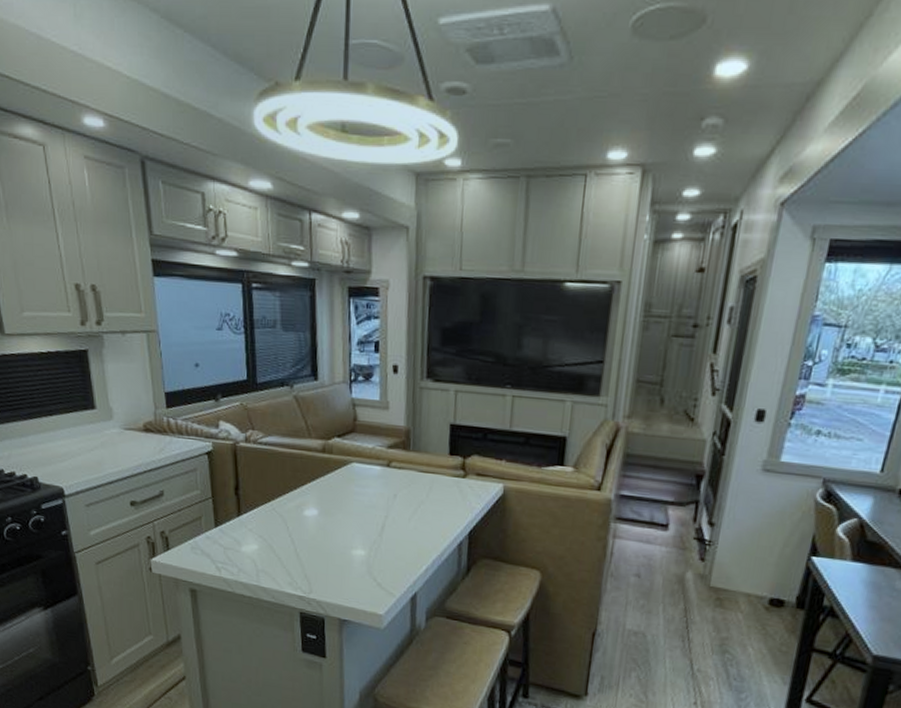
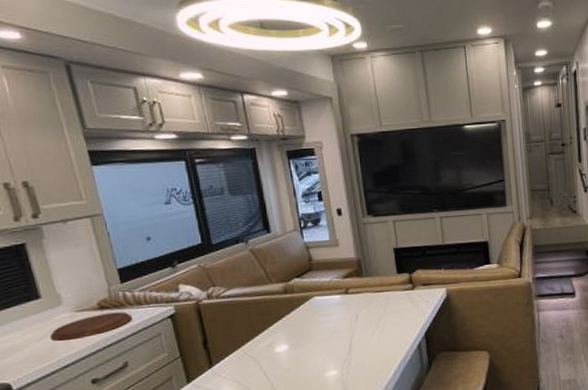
cutting board: none [100,436,172,458] -> present [50,311,132,341]

